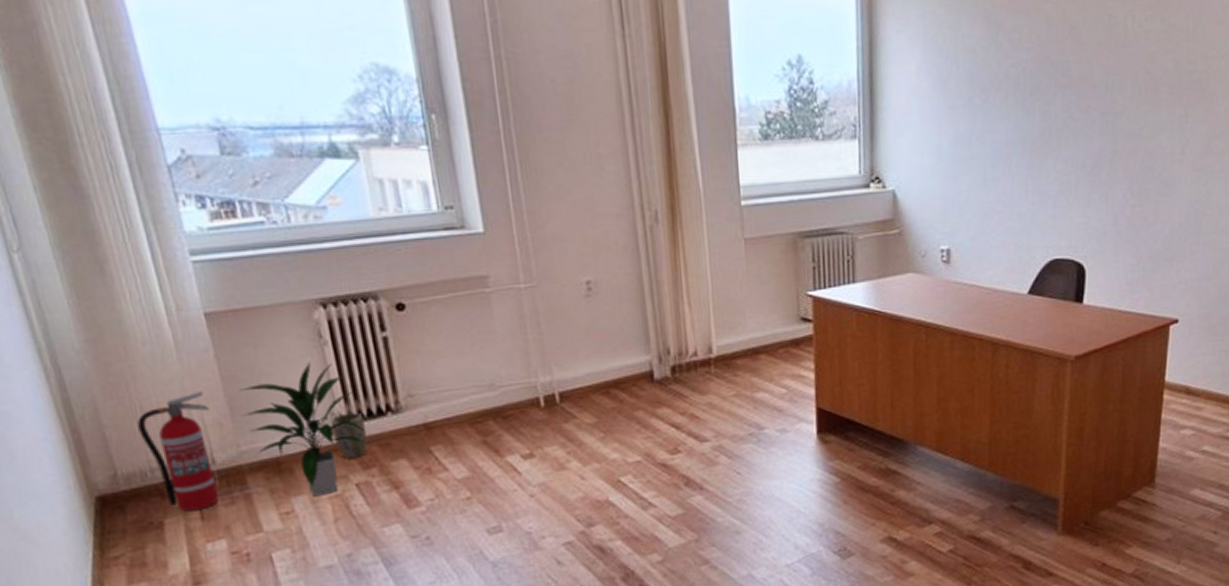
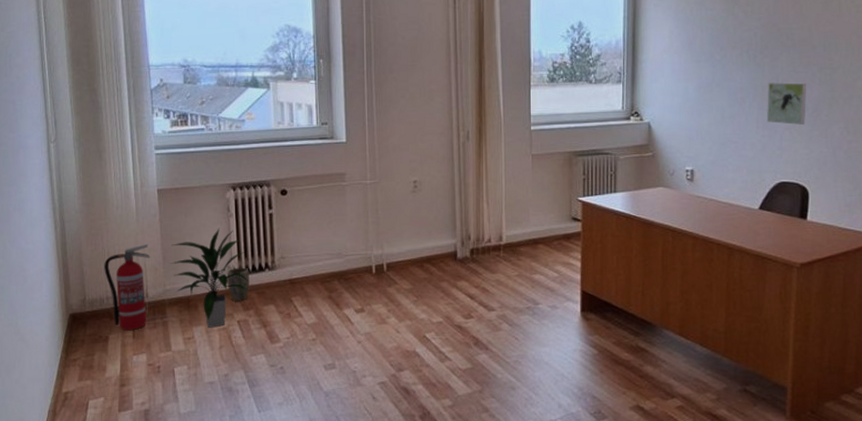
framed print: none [1037,133,1085,187] -> present [766,82,807,125]

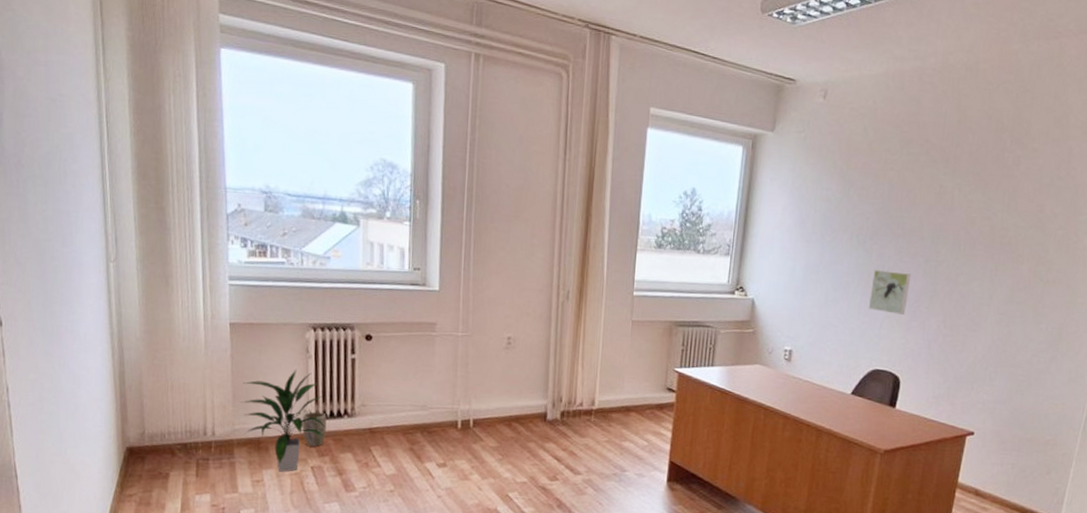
fire extinguisher: present [104,243,151,330] -> none [167,379,220,469]

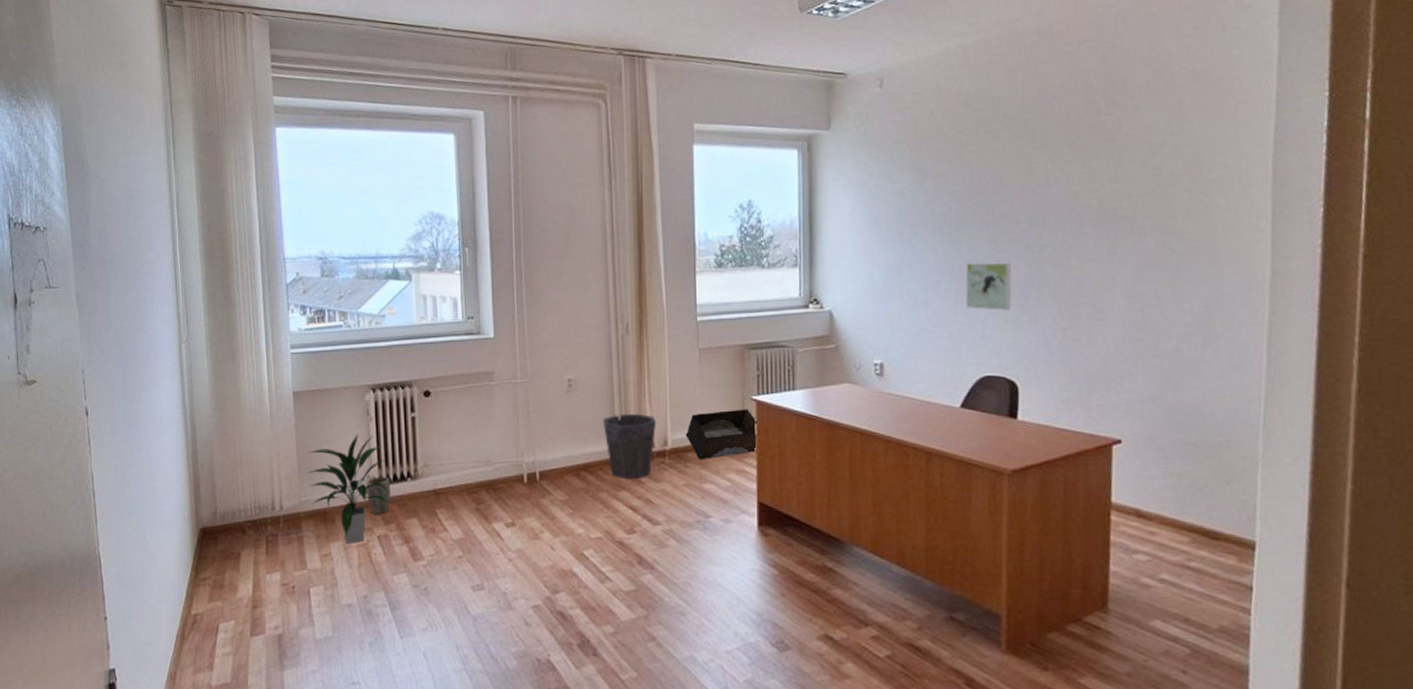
waste bin: none [537,373,587,433] -> present [603,413,657,479]
storage bin: none [611,378,677,421] -> present [685,409,758,460]

